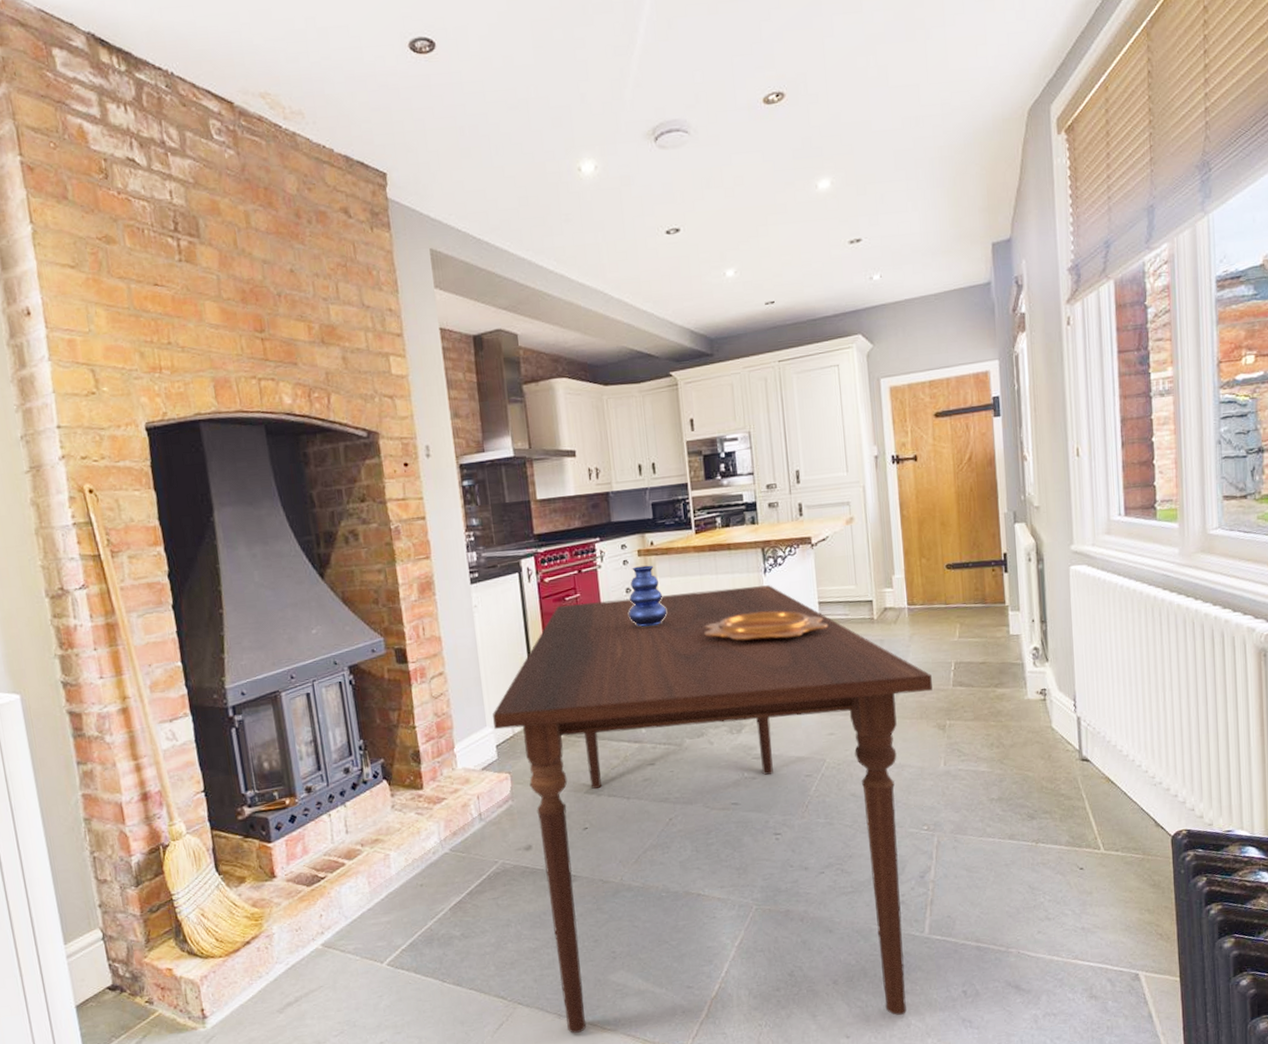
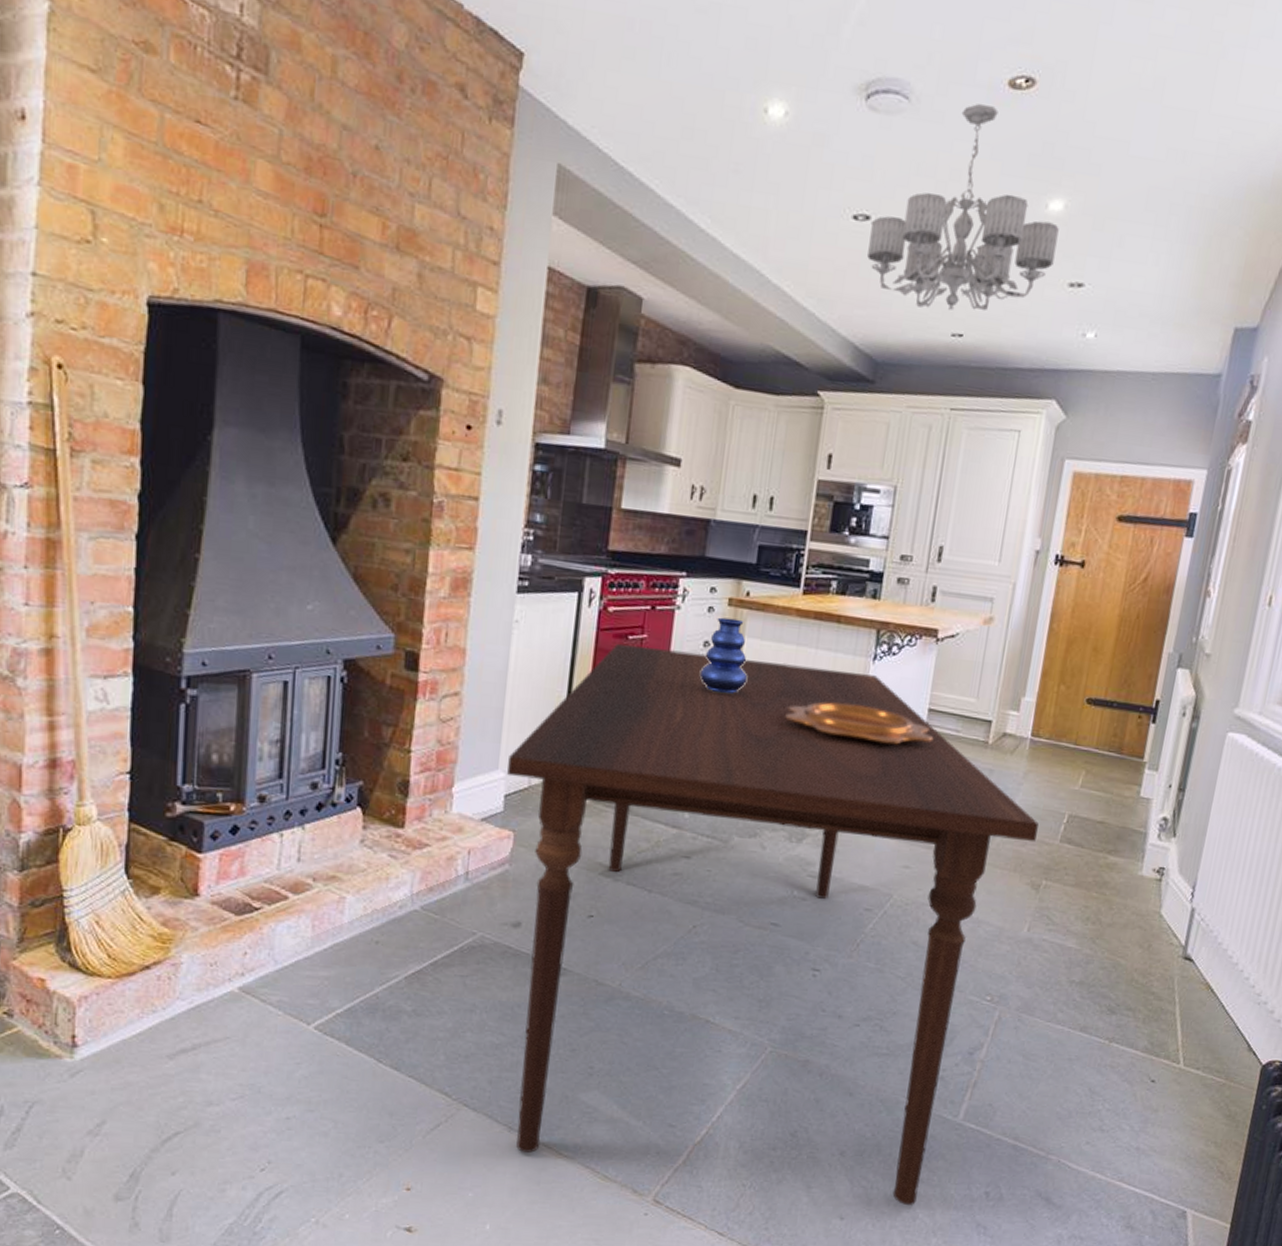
chandelier: none [681,121,833,289] -> present [866,104,1059,312]

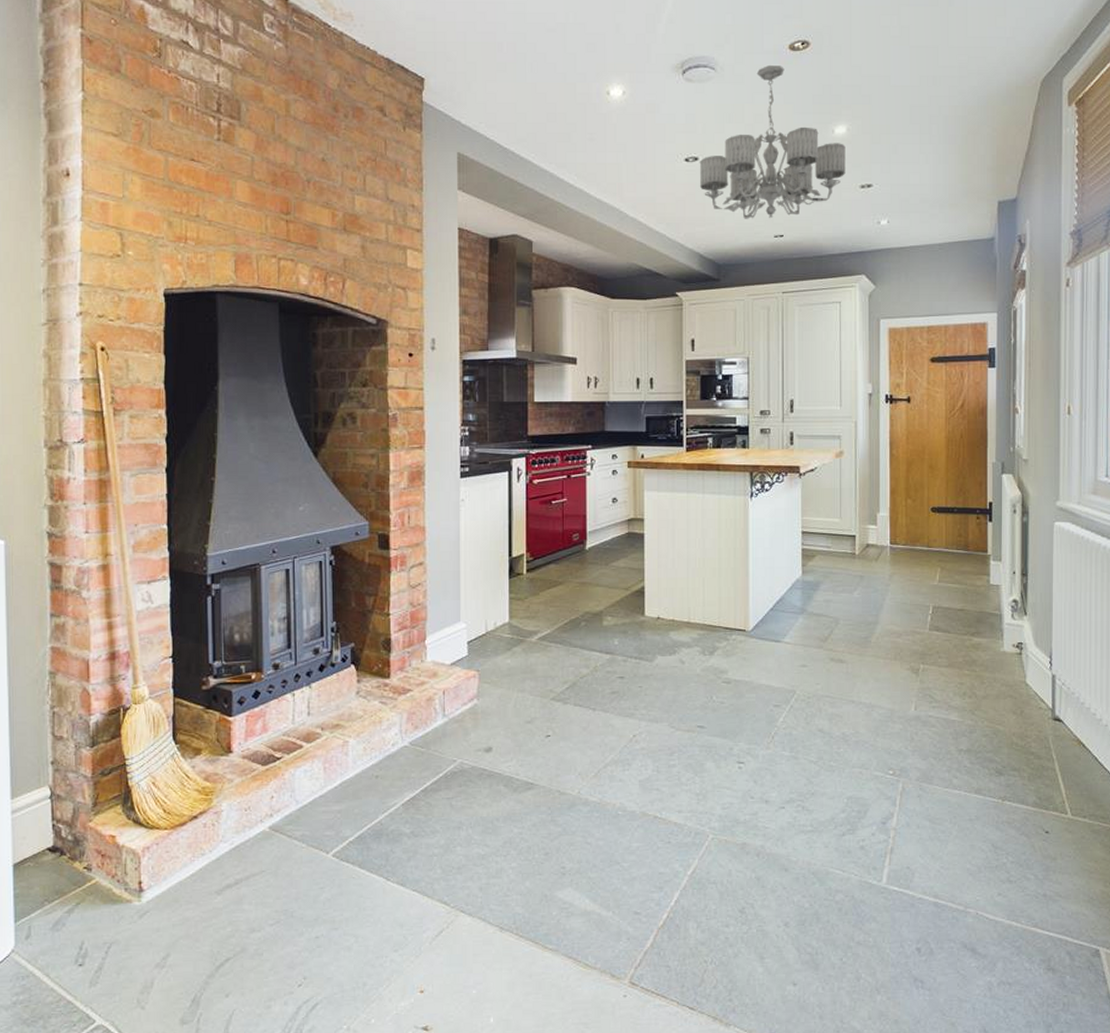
dining table: present [507,644,1039,1206] -> none [468,507,909,968]
vase: present [700,617,747,694] -> none [613,477,650,539]
decorative bowl: present [785,702,932,746] -> none [686,535,808,566]

